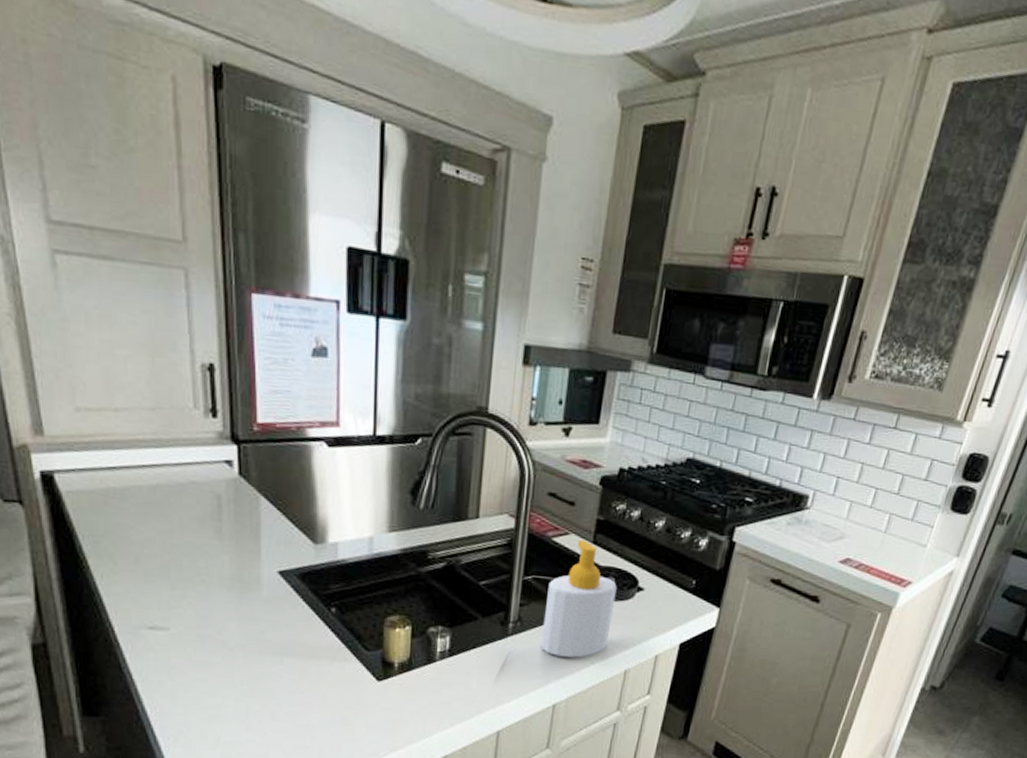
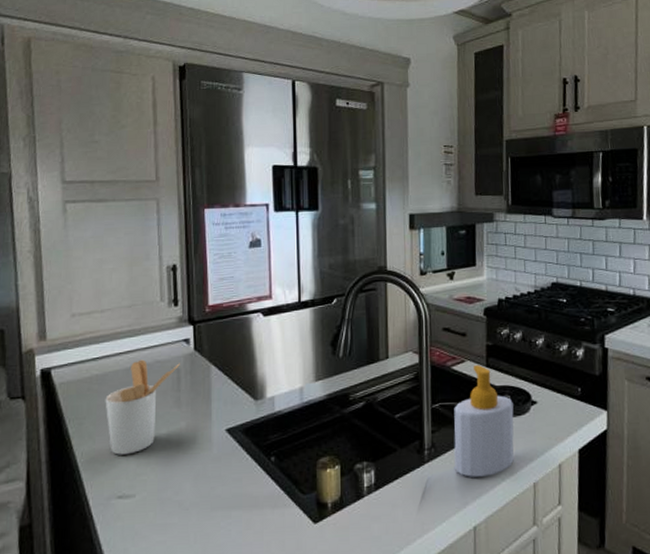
utensil holder: none [127,477,221,584] -> present [105,359,180,455]

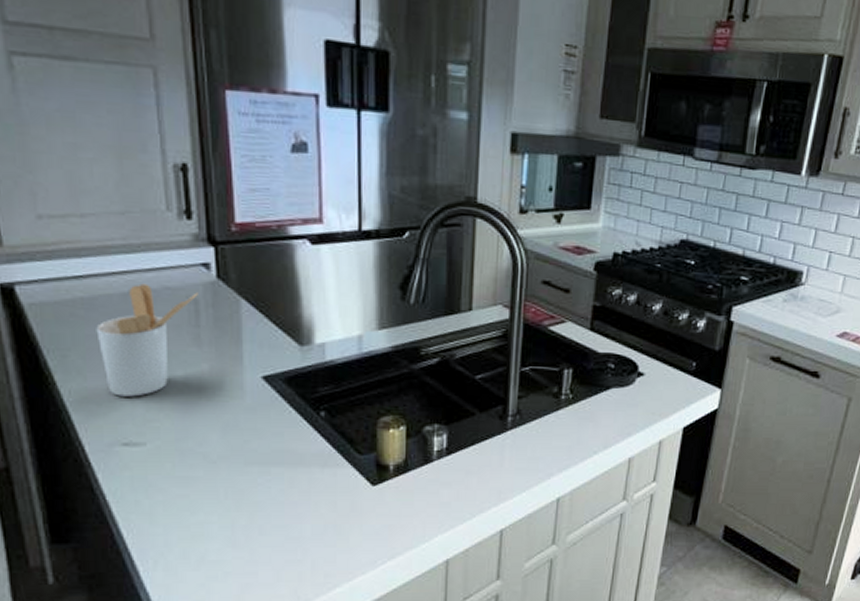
soap bottle: present [454,365,514,477] -> none [542,327,617,448]

